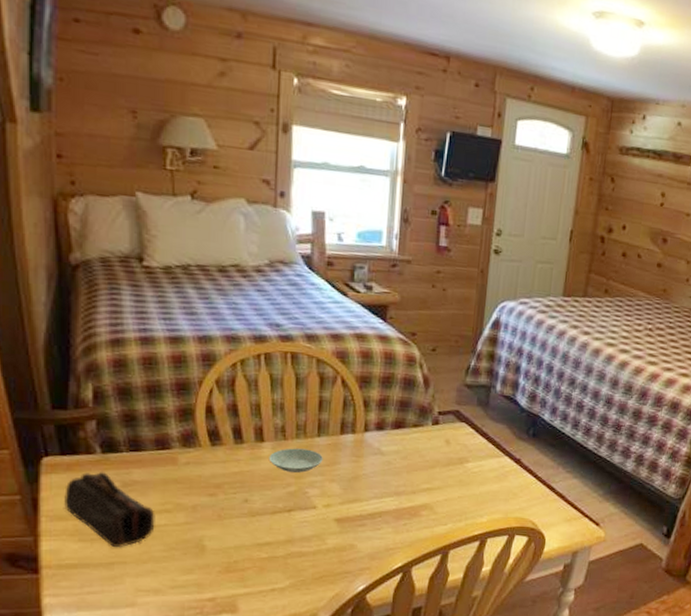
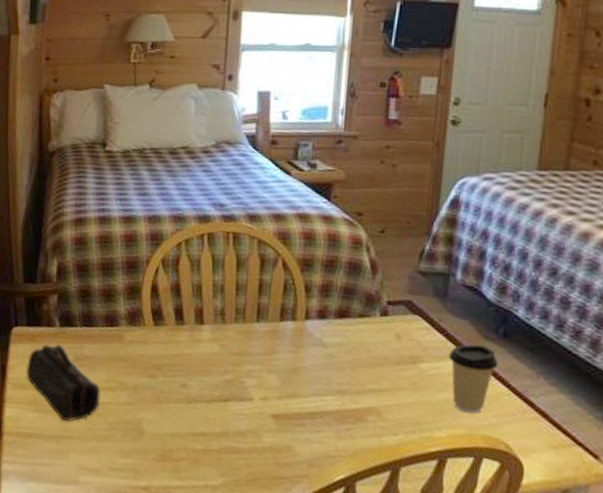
saucer: present [268,448,323,473] -> none [207,332,261,360]
coffee cup: none [489,444,529,501] -> present [448,344,499,414]

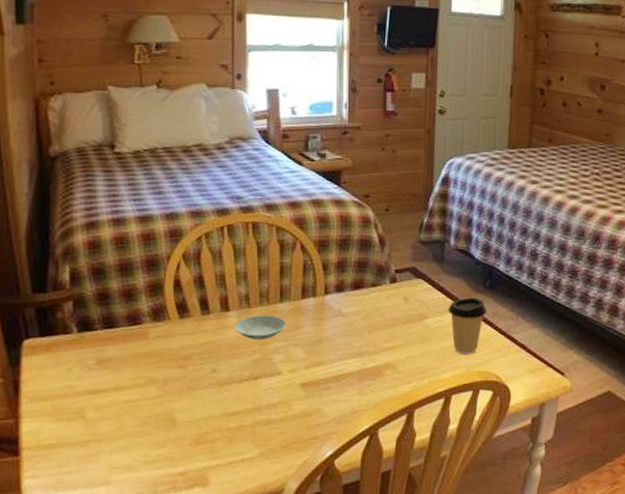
pencil case: present [26,343,101,423] -> none [43,350,128,426]
saucer: none [207,332,261,360] -> present [234,315,286,339]

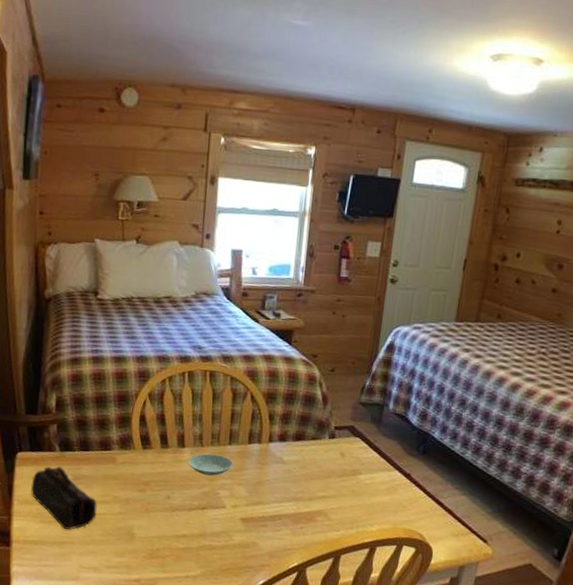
pencil case: none [43,350,128,426] -> present [31,465,97,531]
coffee cup: present [448,297,487,355] -> none [380,459,418,513]

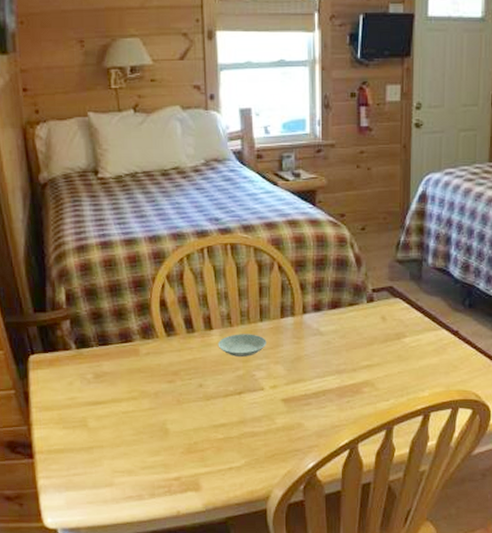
pencil case: present [31,465,97,531] -> none [49,365,125,434]

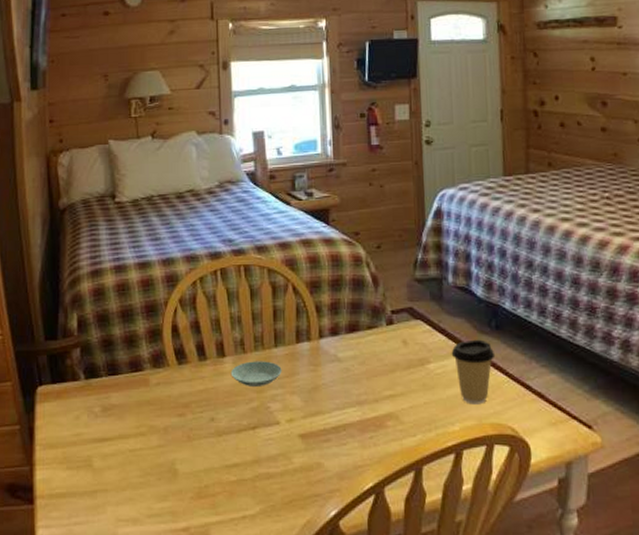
coffee cup: none [426,316,467,374] -> present [451,339,496,405]

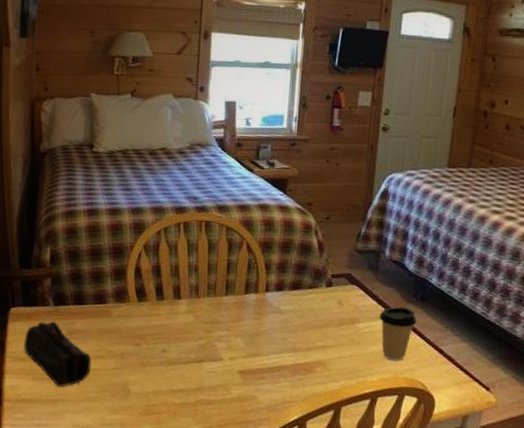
pencil case: none [55,397,132,475] -> present [24,320,92,388]
saucer: present [230,361,282,386] -> none [184,305,230,328]

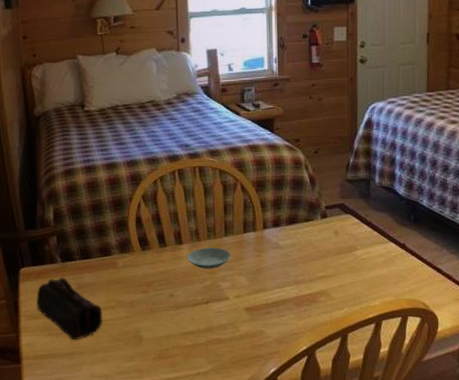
saucer: none [184,305,230,328] -> present [187,248,231,269]
coffee cup: present [379,306,417,362] -> none [375,230,413,284]

